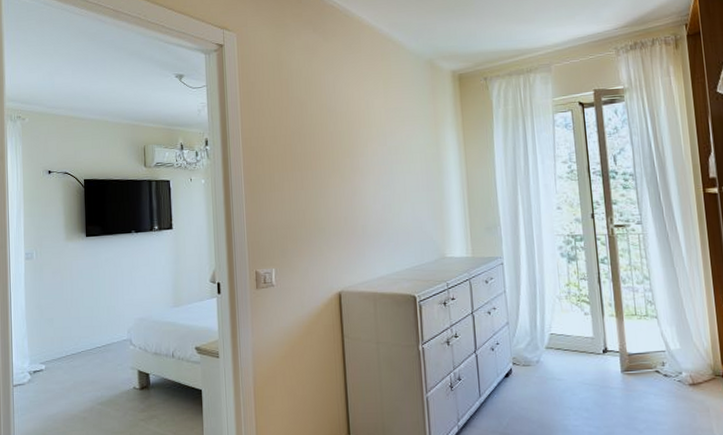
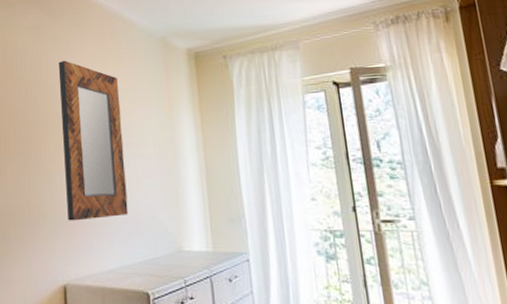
home mirror: none [331,81,398,233] -> present [58,61,129,221]

